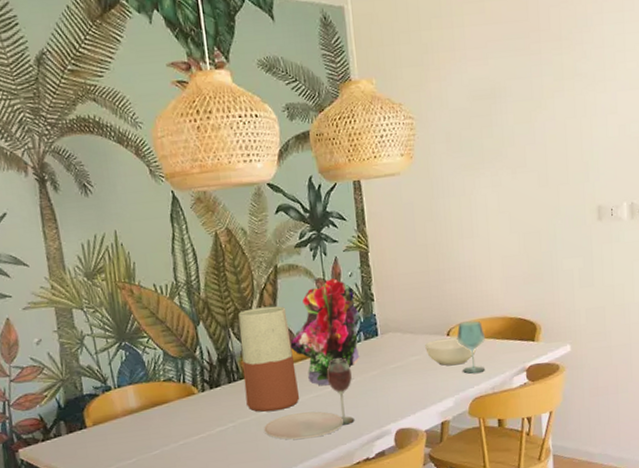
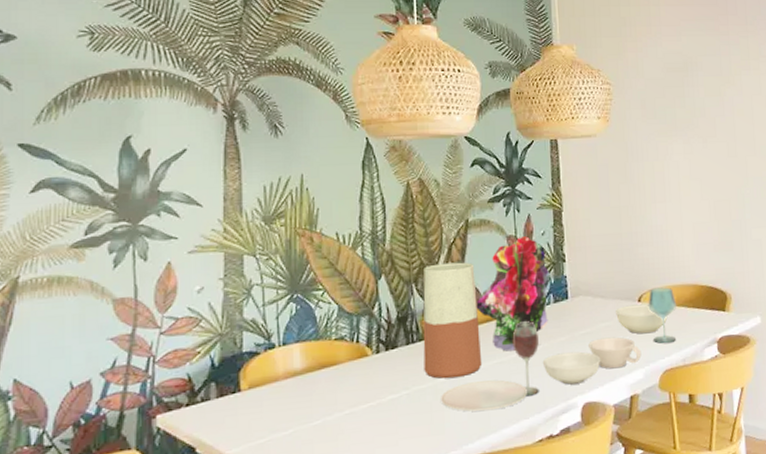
bowl: none [356,383,412,414] -> present [542,351,601,385]
cup: none [399,369,451,399] -> present [588,336,642,369]

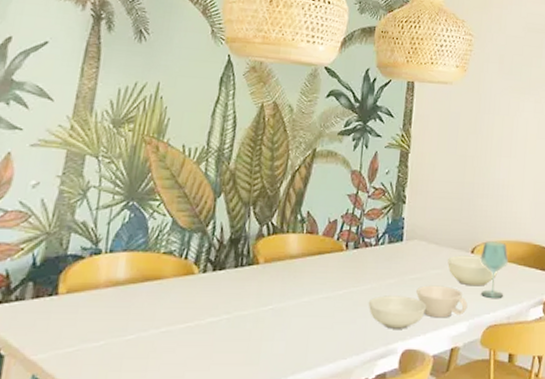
vase: present [423,262,483,379] -> none [248,189,315,308]
plate: present [441,379,528,412] -> none [260,314,350,346]
bouquet: present [476,236,551,352] -> none [310,173,389,287]
wineglass: present [512,321,539,397] -> none [341,258,368,336]

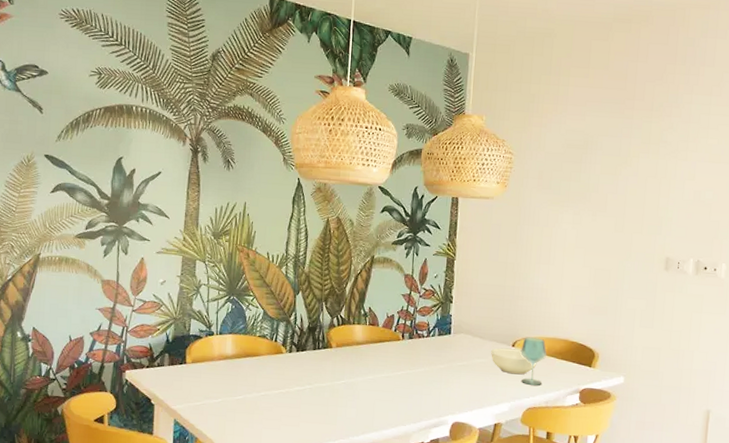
bowl: present [368,295,427,329] -> none [422,378,473,406]
cup: present [416,285,468,318] -> none [463,371,509,399]

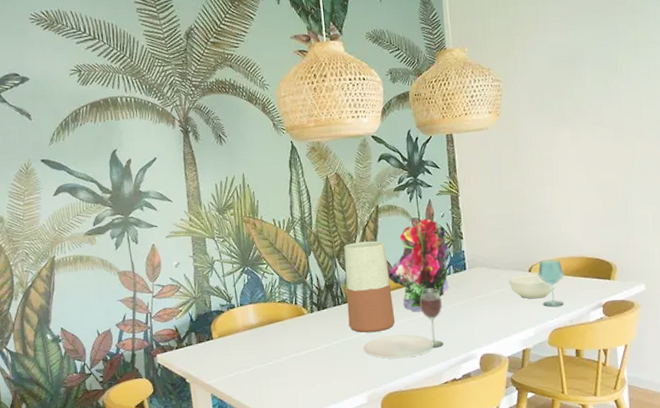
vase: none [325,289,375,383] -> present [344,240,396,333]
plate: none [336,388,408,414] -> present [363,334,434,359]
bouquet: none [372,276,438,369] -> present [388,218,450,313]
wineglass: none [399,347,422,408] -> present [419,288,444,348]

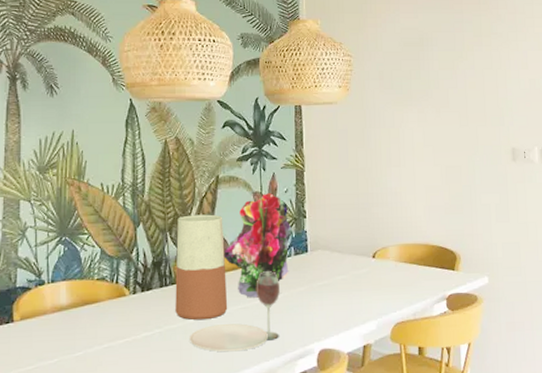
bowl: present [508,273,556,299] -> none [352,260,400,288]
wine glass: present [538,259,564,307] -> none [382,245,408,298]

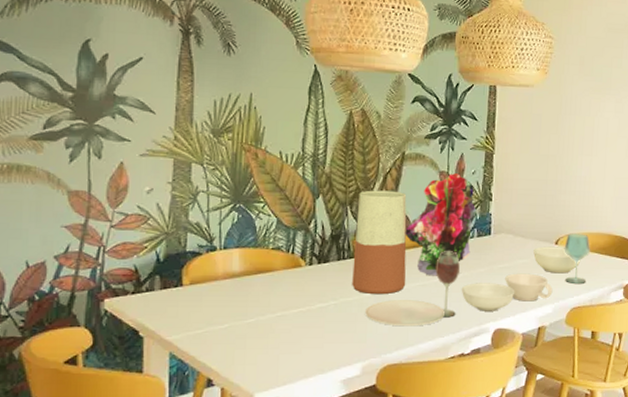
bowl: none [282,301,337,332] -> present [461,283,515,311]
cup: none [326,289,375,319] -> present [505,273,553,302]
bowl: none [352,260,400,288] -> present [533,246,581,274]
wine glass: none [382,245,408,298] -> present [564,233,590,284]

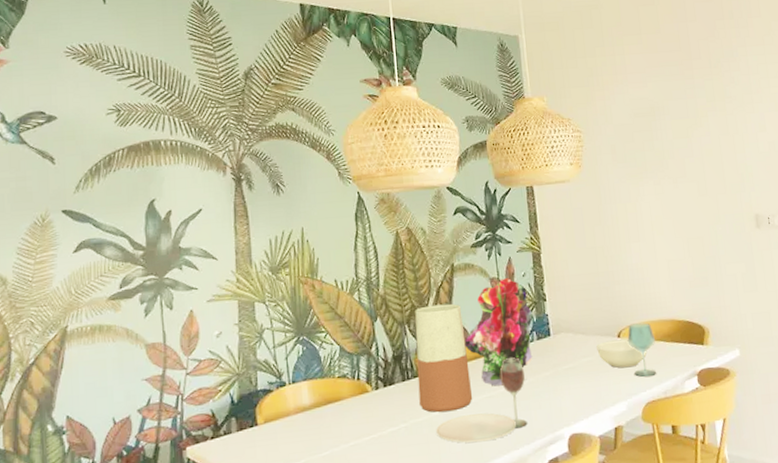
bowl: present [461,283,515,311] -> none [529,385,585,417]
cup: present [505,273,553,302] -> none [572,371,624,402]

